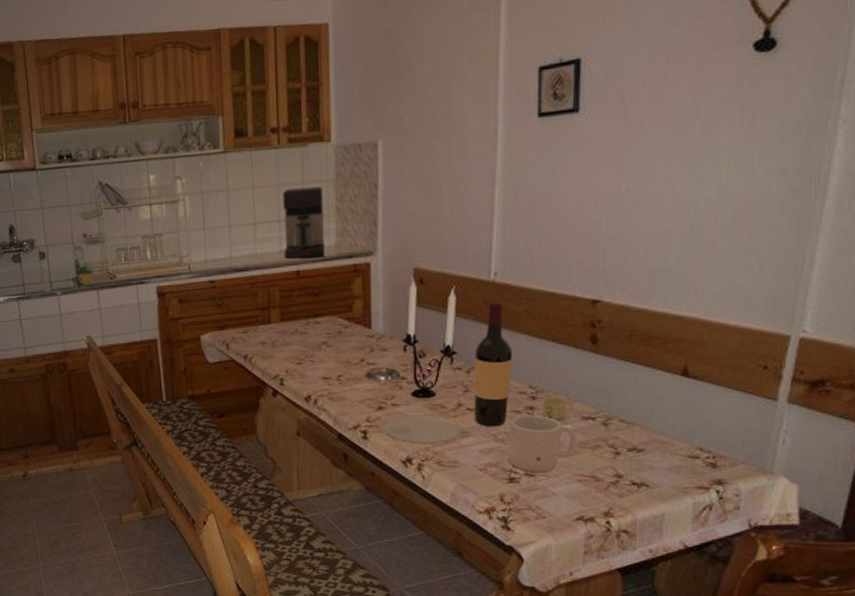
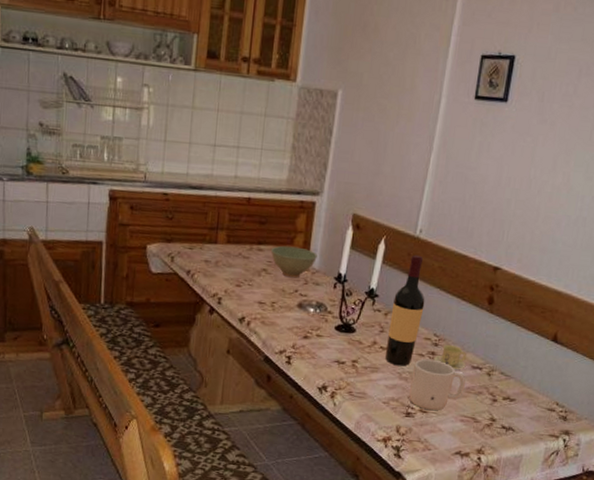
coffee maker: present [282,186,325,259] -> none [238,118,283,189]
bowl: none [328,313,380,347] -> present [270,245,317,278]
plate: present [383,414,462,445] -> none [305,346,373,376]

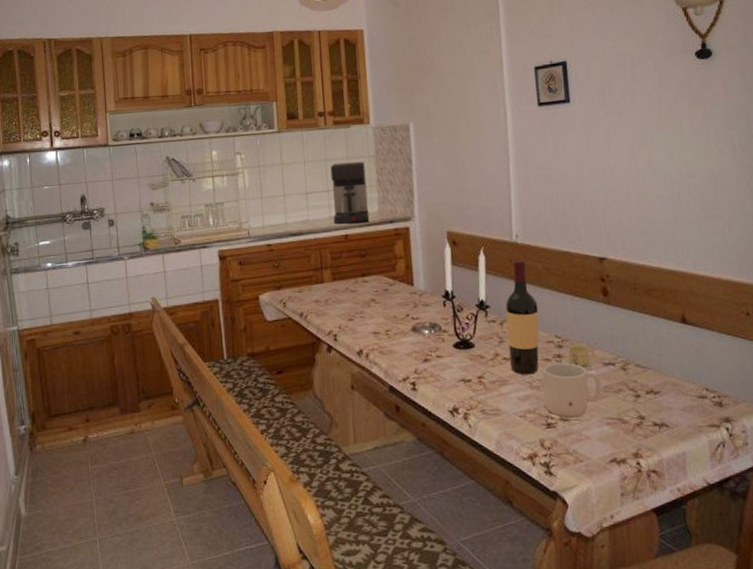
coffee maker: none [238,118,283,189] -> present [330,161,370,224]
bowl: present [270,245,317,278] -> none [375,272,421,304]

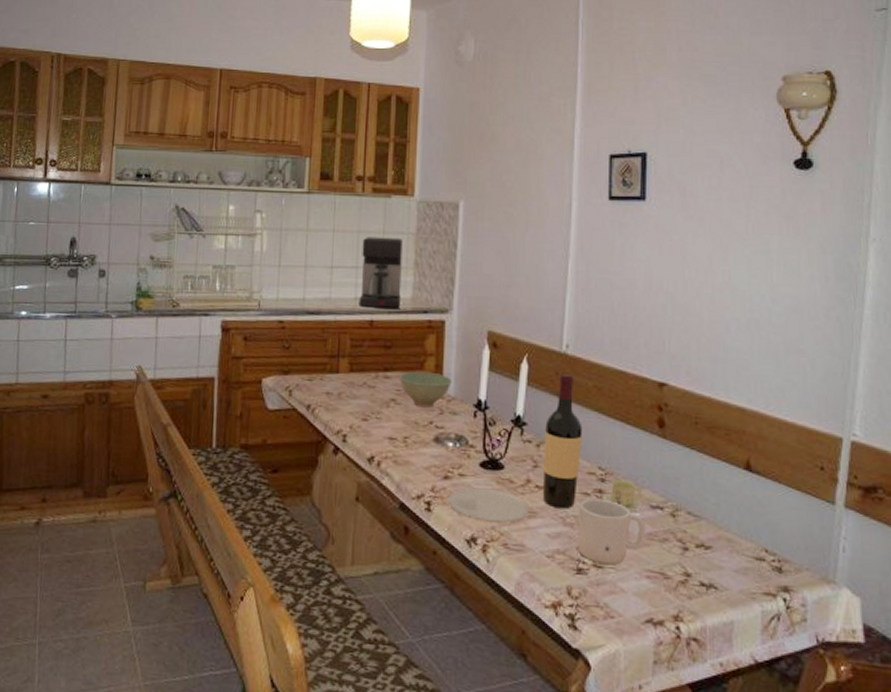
bowl: none [375,272,421,304] -> present [398,371,452,408]
plate: none [429,365,501,394] -> present [448,487,529,524]

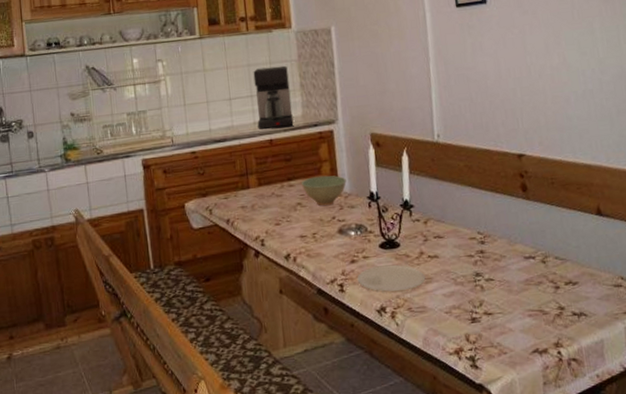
wine bottle: present [542,373,583,509] -> none [429,158,463,272]
mug: present [578,498,645,566] -> none [466,257,523,312]
cup and saucer: present [602,479,643,510] -> none [483,239,518,263]

